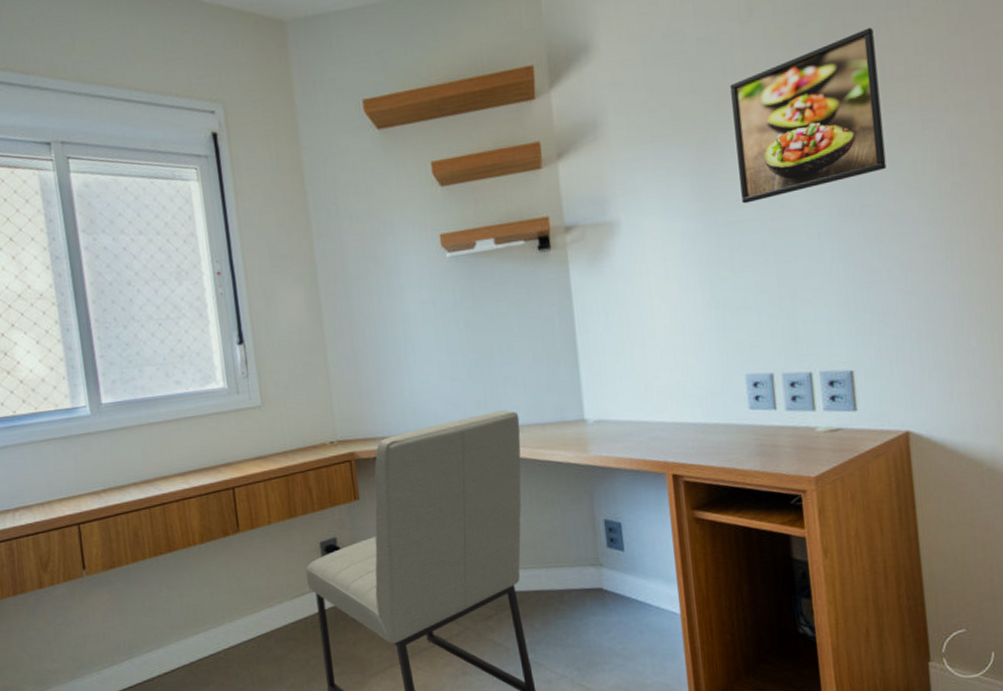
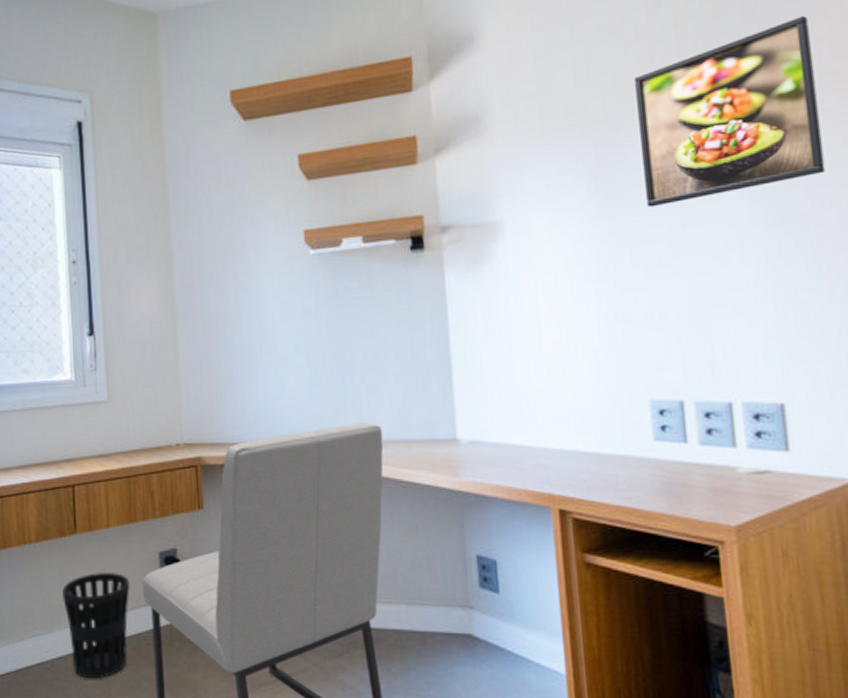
wastebasket: none [230,565,296,663] -> present [62,572,130,679]

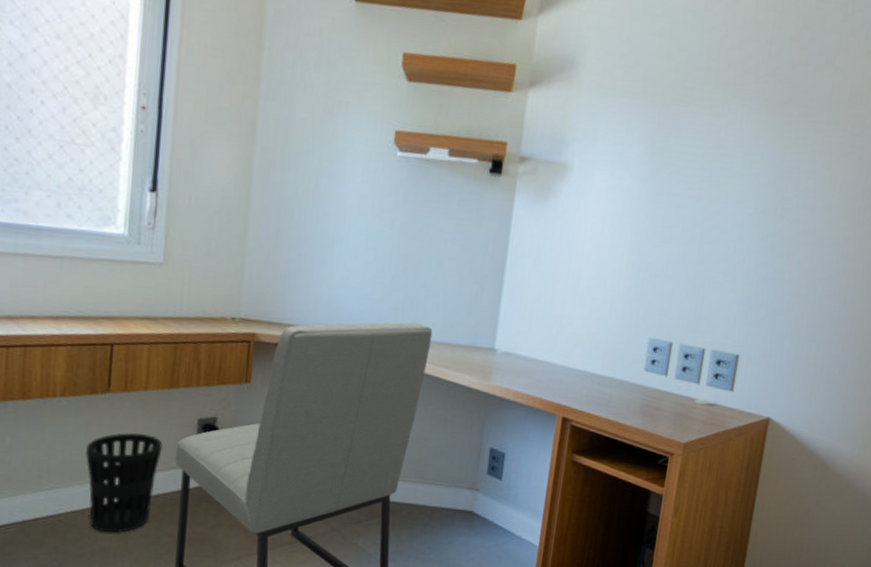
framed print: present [634,16,825,208] -> none [685,46,834,181]

